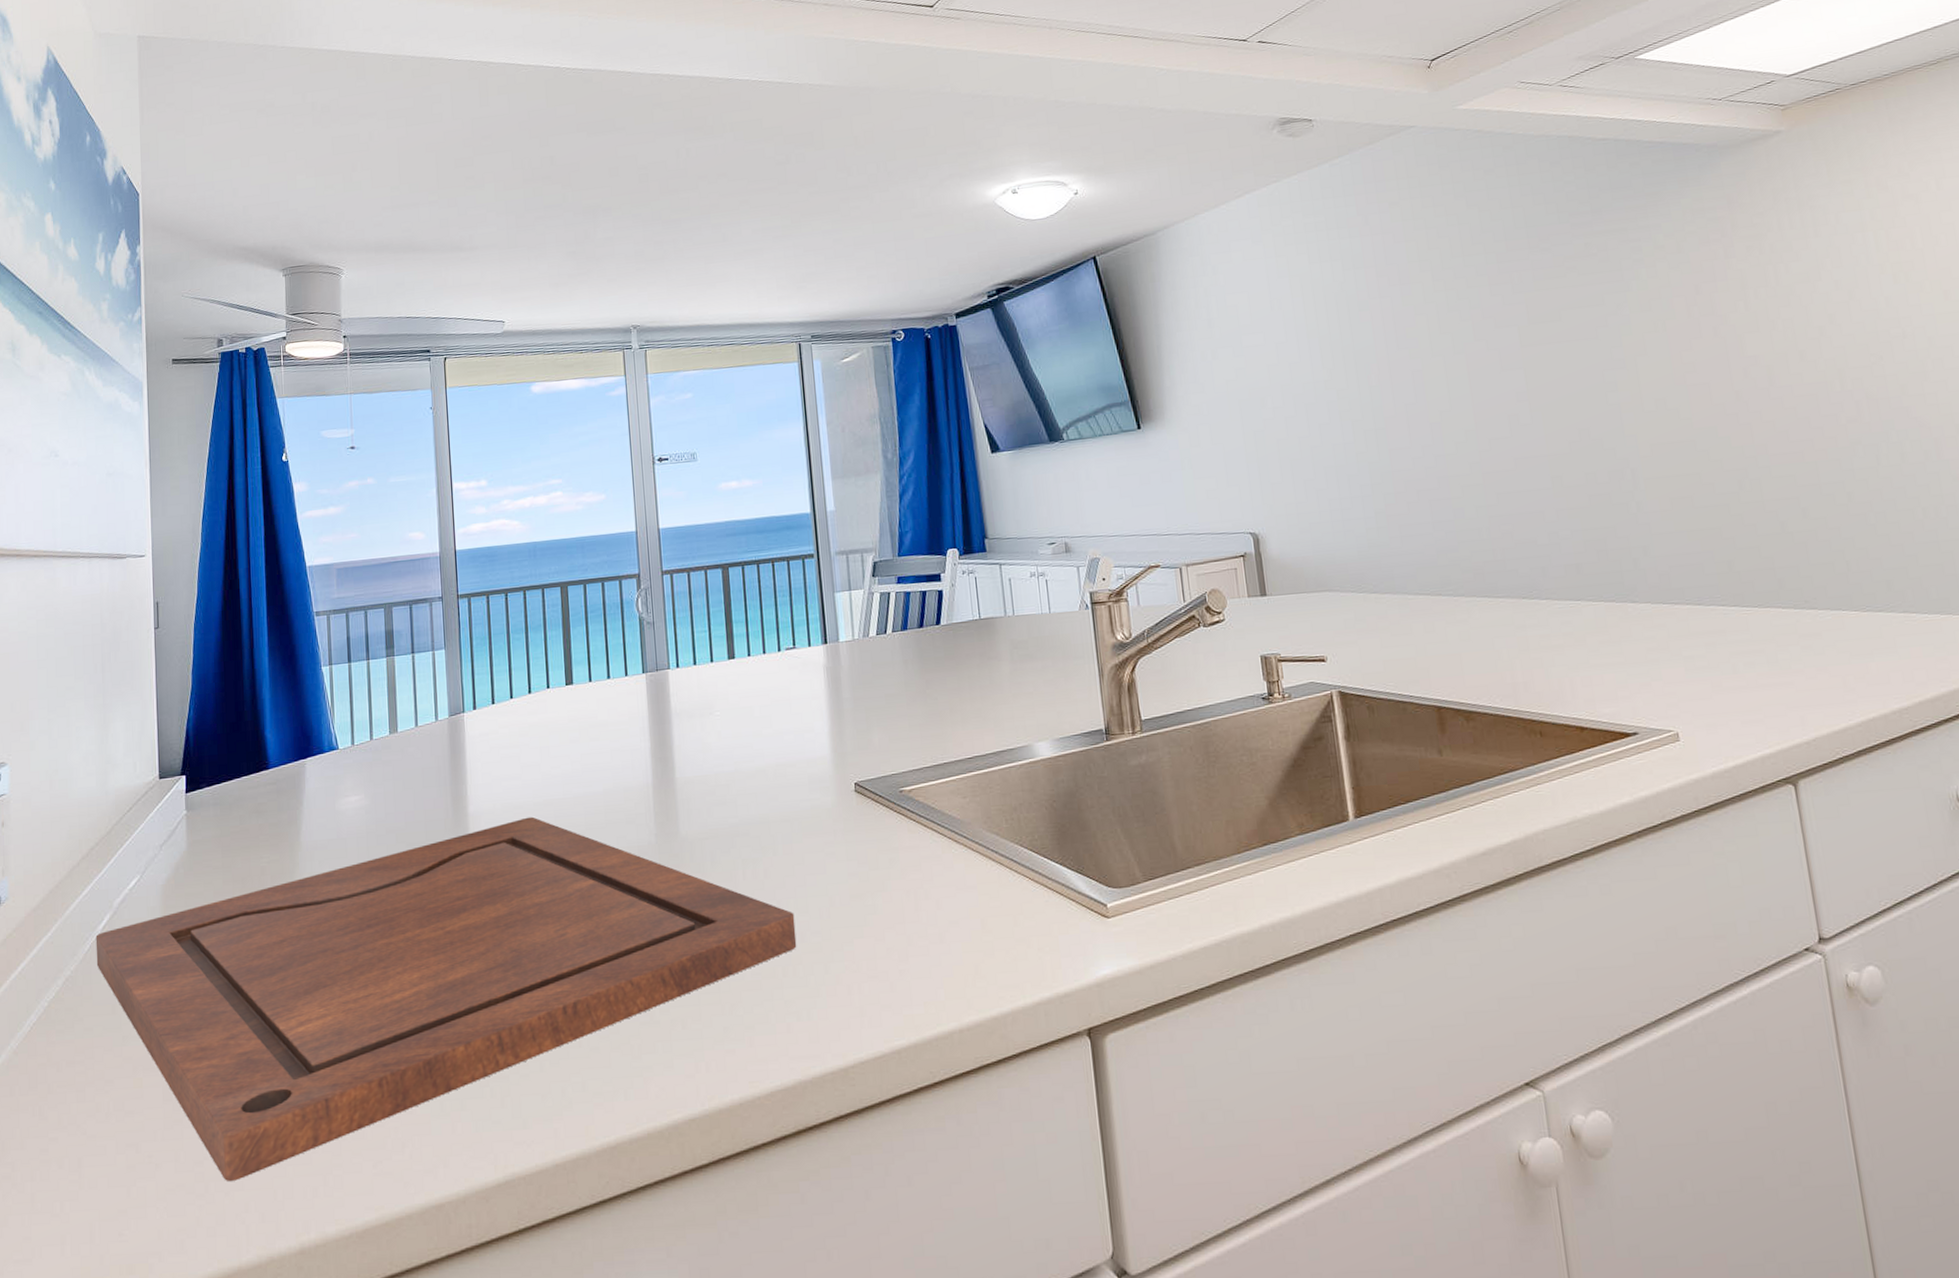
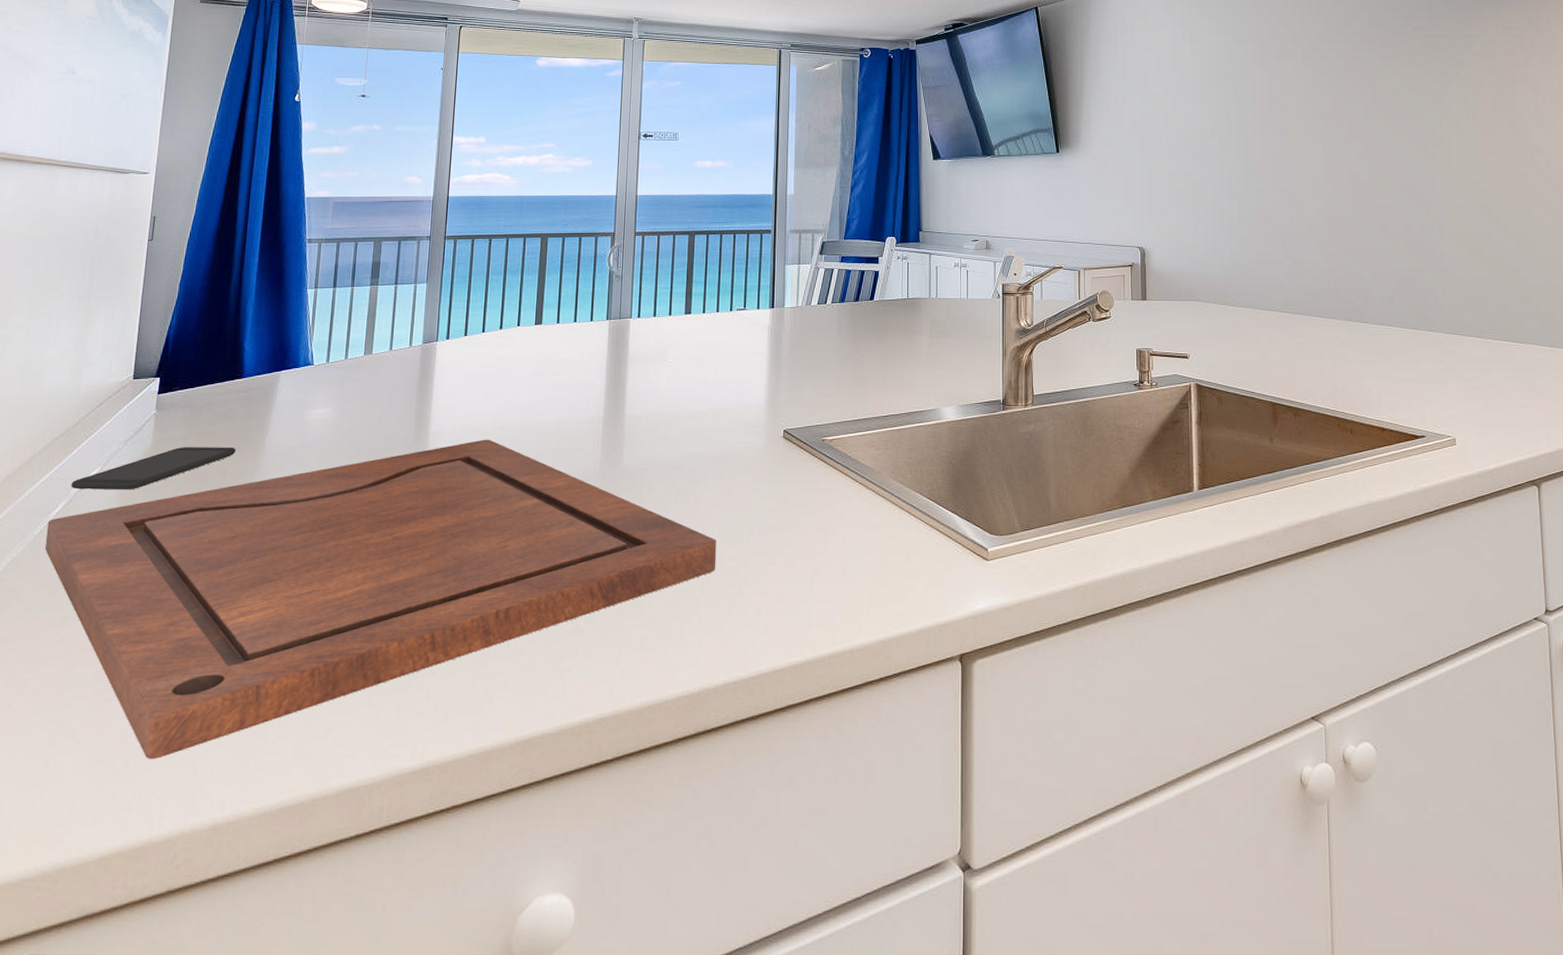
mobile phone: none [113,844,272,901] -> present [71,447,236,490]

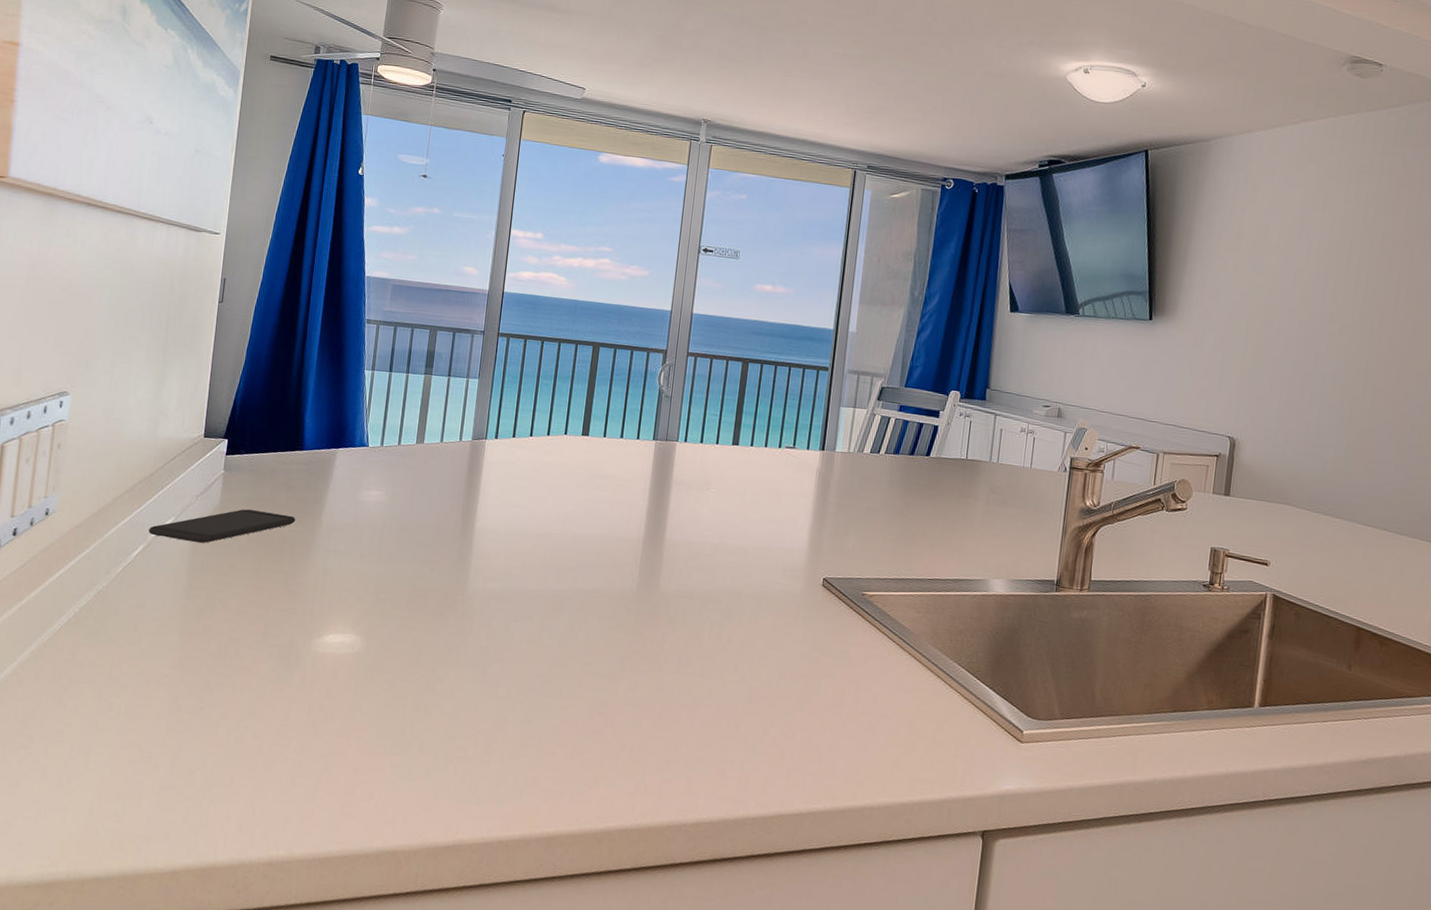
cutting board: present [44,439,717,759] -> none [126,543,747,793]

